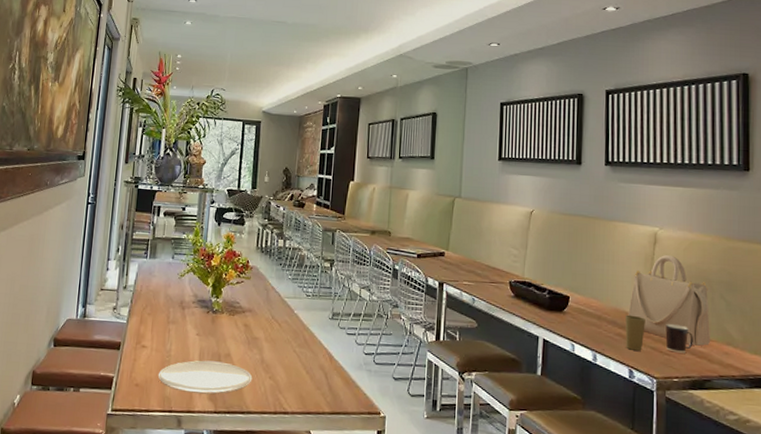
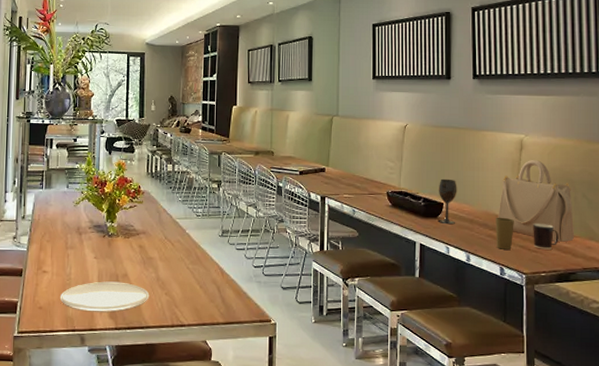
wine glass: none [563,270,585,320] -> present [438,178,457,225]

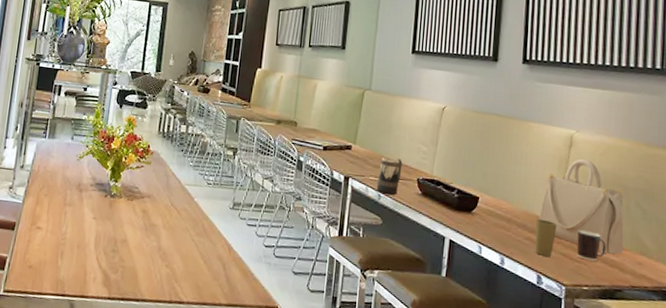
plate: present [59,281,150,313] -> none [52,244,149,280]
beer mug: none [350,175,372,209] -> present [376,157,403,195]
wine glass: present [438,178,457,225] -> none [471,170,496,222]

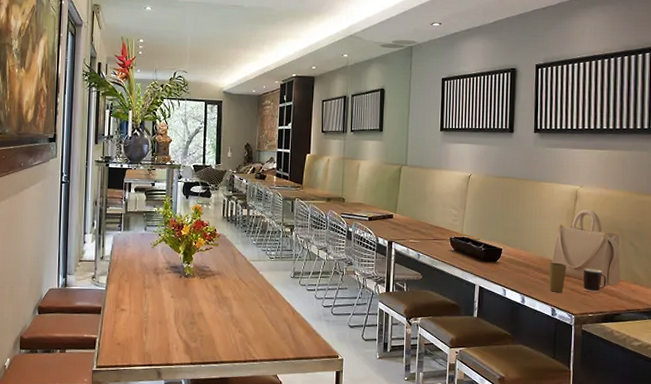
beer mug: present [376,157,403,195] -> none [416,222,437,253]

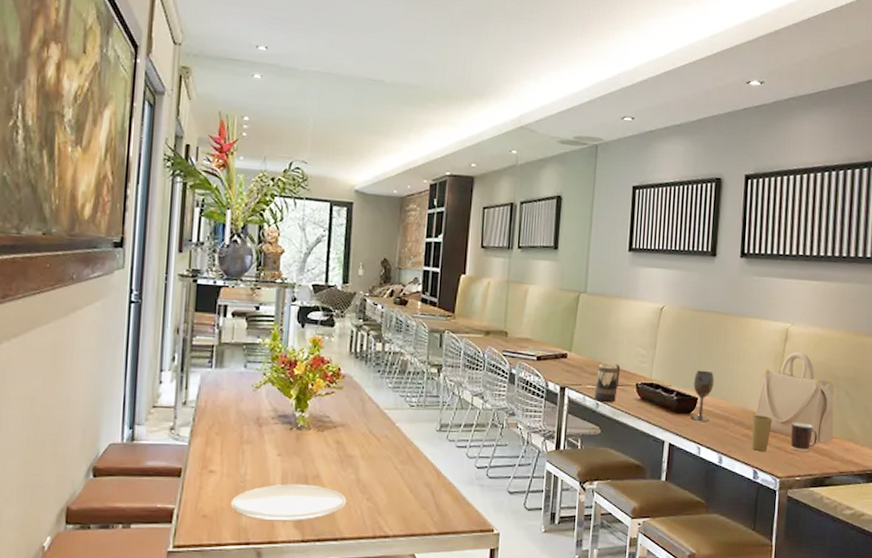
plate: none [137,319,224,349] -> present [230,484,347,522]
beer mug: none [416,222,437,253] -> present [594,364,621,402]
wine glass: none [496,226,516,269] -> present [690,370,715,422]

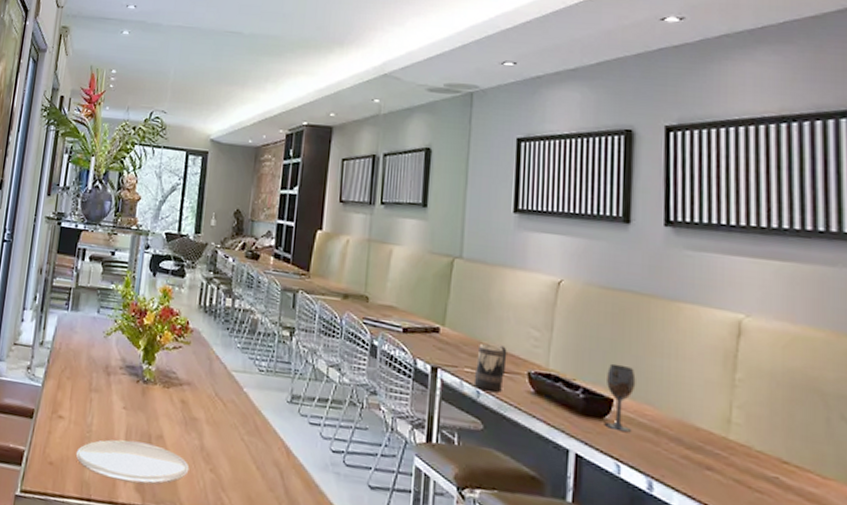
cup: present [751,414,772,451] -> none [695,430,726,483]
handbag: present [755,352,835,443] -> none [699,352,827,485]
mug: present [790,423,818,452] -> none [756,449,799,493]

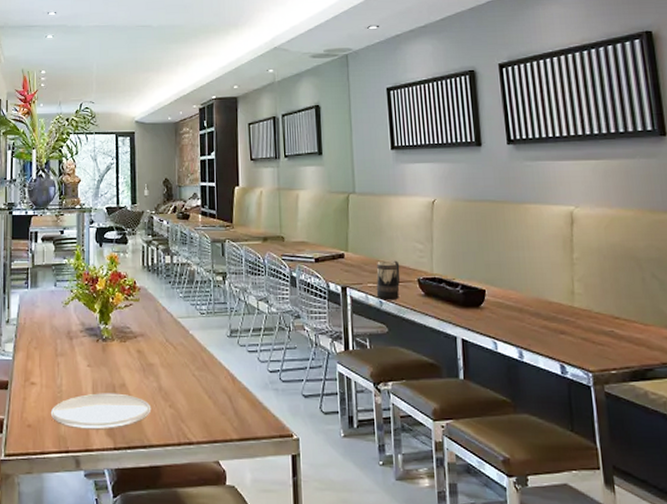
wine glass: present [604,363,636,433] -> none [477,261,503,315]

